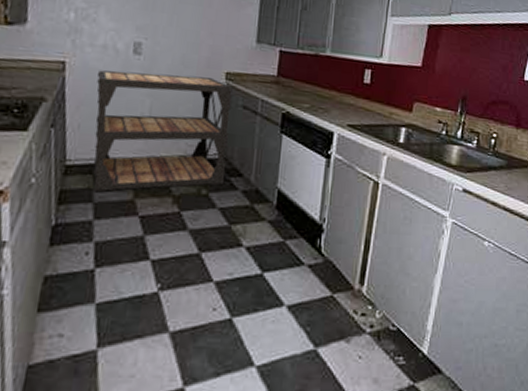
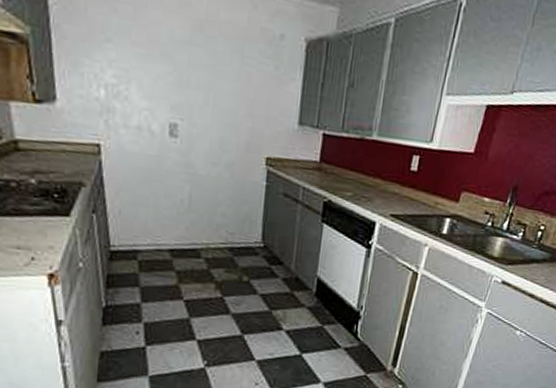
shelving unit: present [93,70,233,192] -> none [133,154,273,277]

